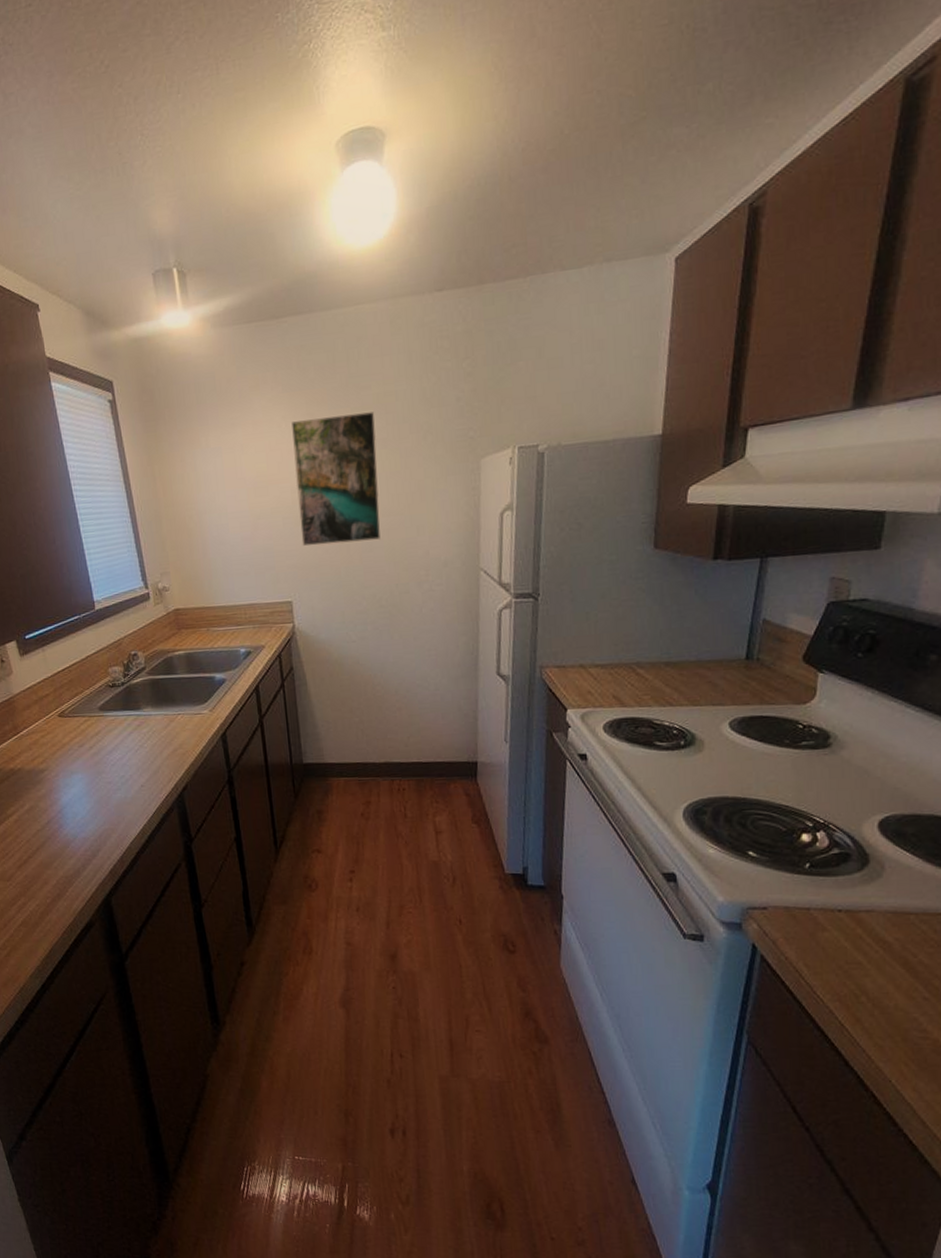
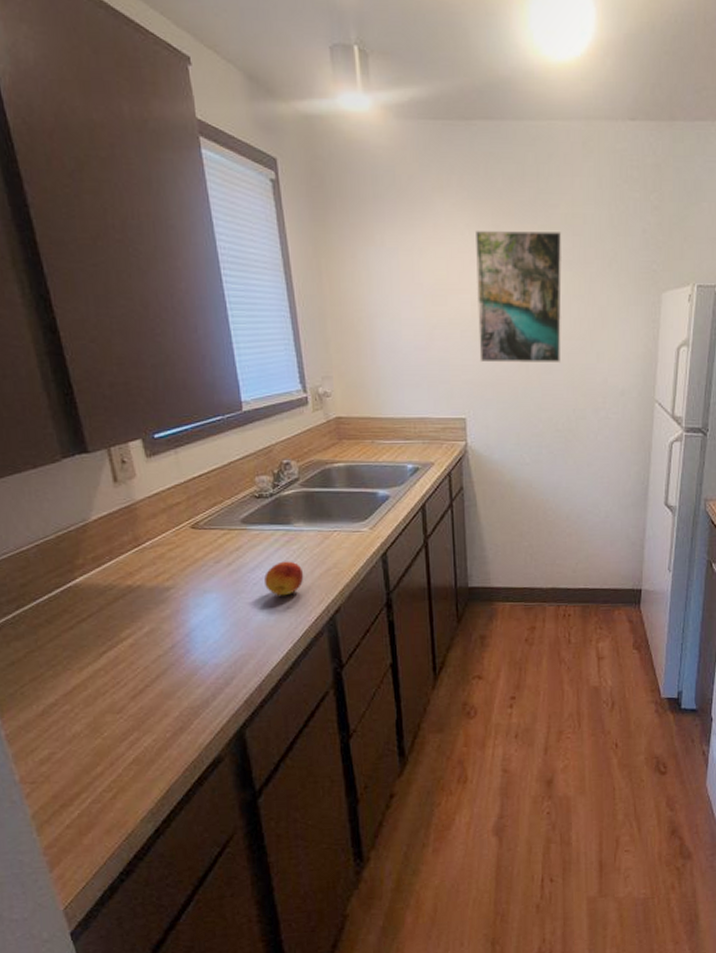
fruit: none [121,743,154,776] -> present [264,561,304,596]

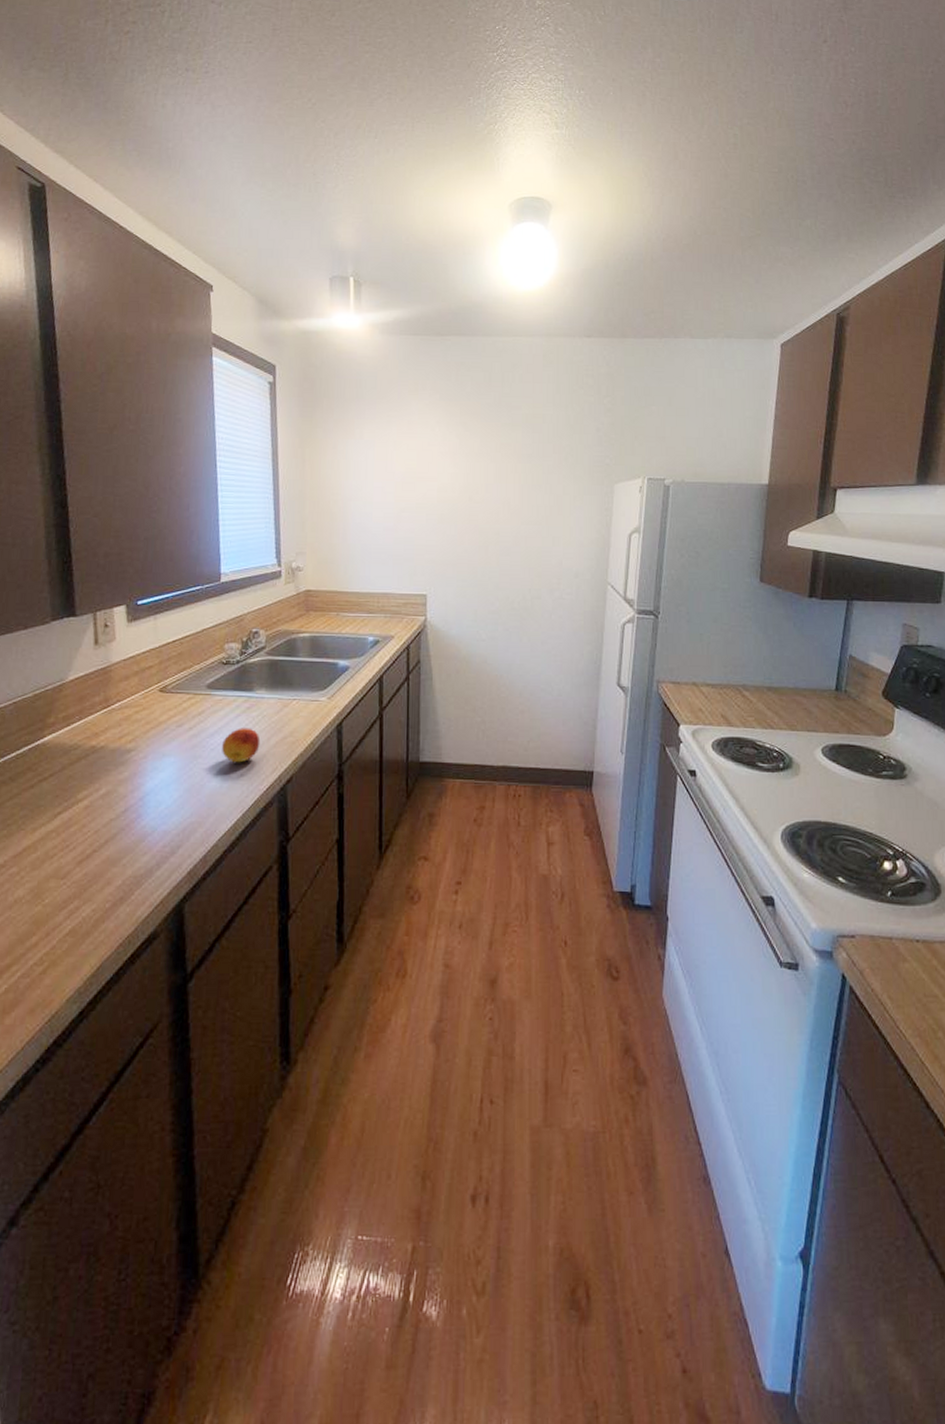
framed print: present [476,230,562,363] -> none [442,426,522,545]

